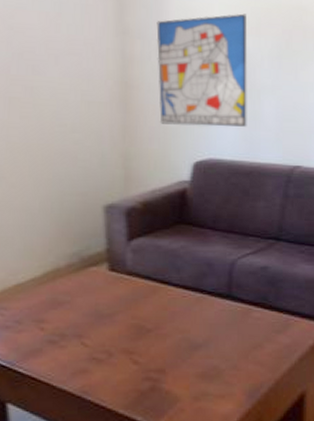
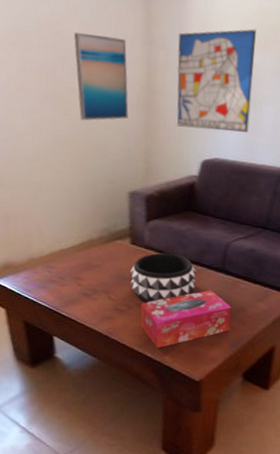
wall art: none [31,24,101,124] -> present [73,32,129,121]
decorative bowl: none [108,279,196,346] -> present [129,253,196,302]
tissue box: none [125,323,244,408] -> present [140,290,232,348]

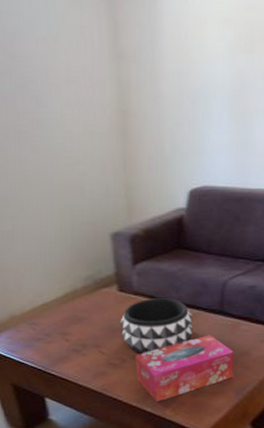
wall art: present [73,32,129,121] -> none [31,51,102,156]
wall art: present [177,29,256,133] -> none [151,28,241,154]

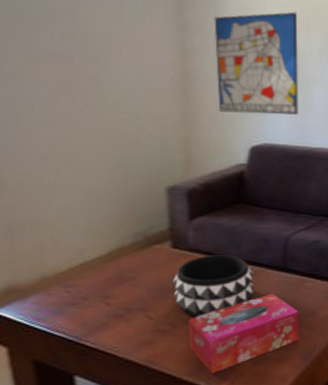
wall art: none [151,28,241,154] -> present [214,12,299,115]

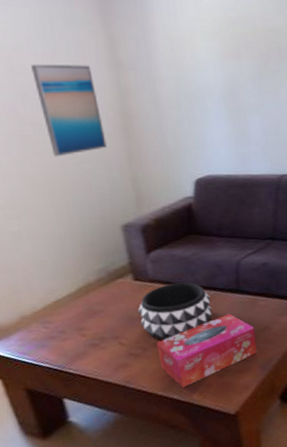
wall art: none [94,17,162,111] -> present [30,64,107,157]
wall art: present [214,12,299,115] -> none [146,39,238,148]

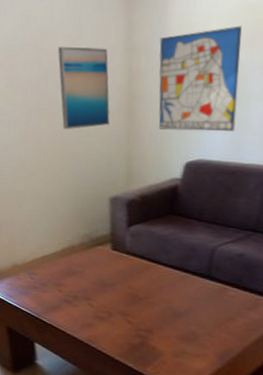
decorative bowl: present [138,282,212,340] -> none [110,258,180,310]
wall art: none [146,39,238,148] -> present [158,26,242,131]
tissue box: present [157,313,257,388] -> none [121,297,219,358]

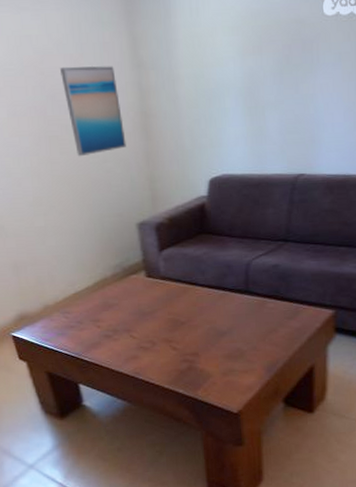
wall art: present [158,26,242,131] -> none [167,33,254,147]

